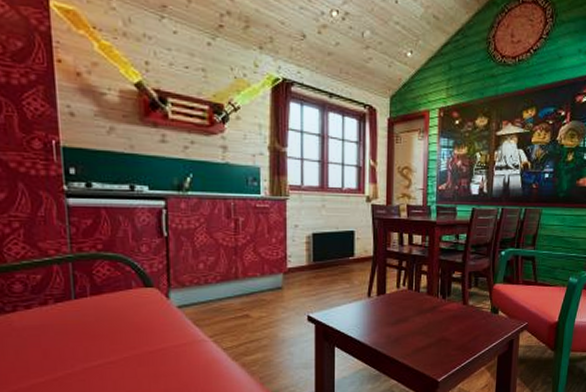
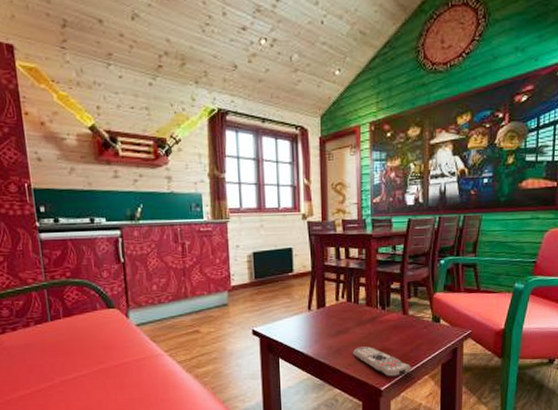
remote control: none [411,336,469,369] -> present [353,346,412,378]

